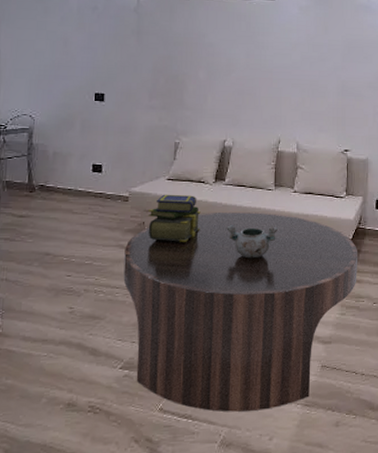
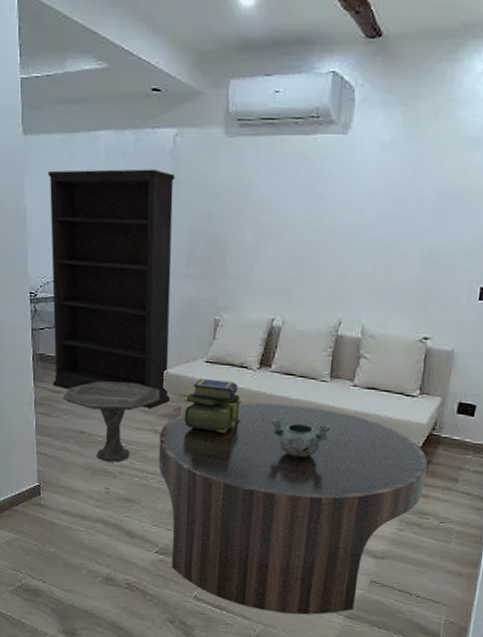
bookshelf: none [19,21,139,225] -> present [47,169,176,408]
side table: none [28,202,126,281] -> present [62,381,160,463]

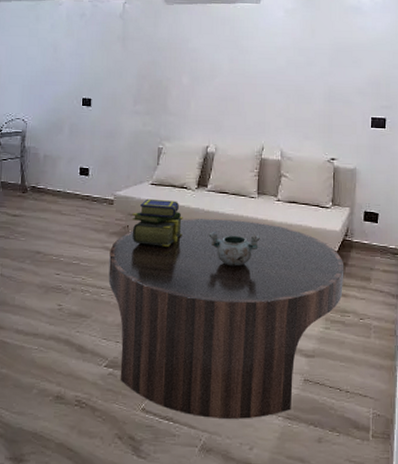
bookshelf: present [47,169,176,408] -> none [13,28,125,227]
side table: present [62,381,160,463] -> none [21,204,111,279]

